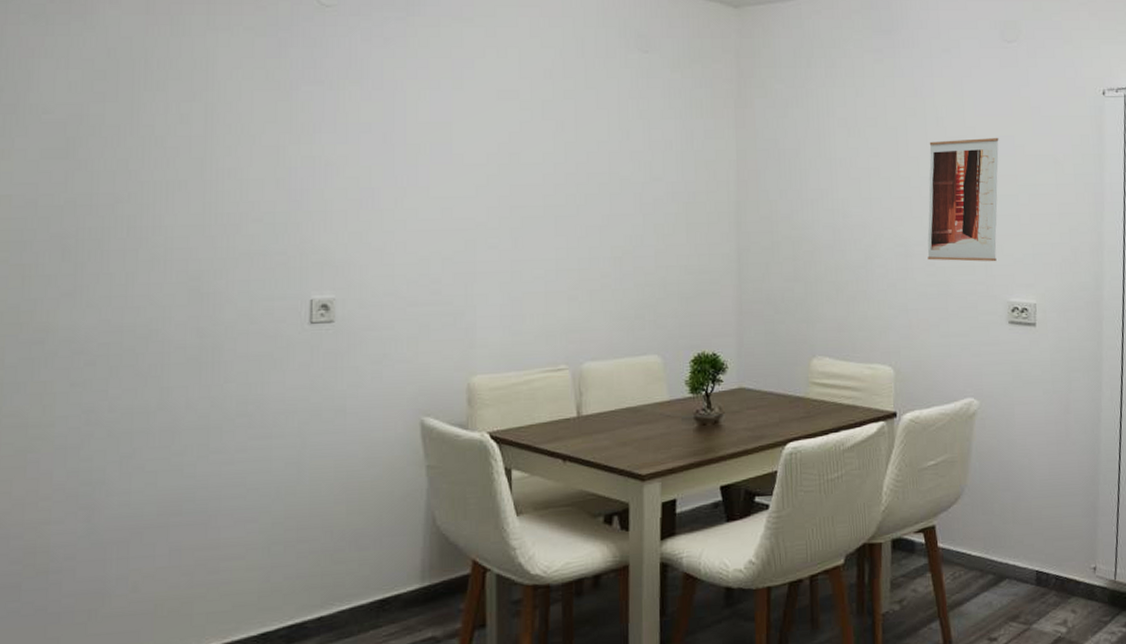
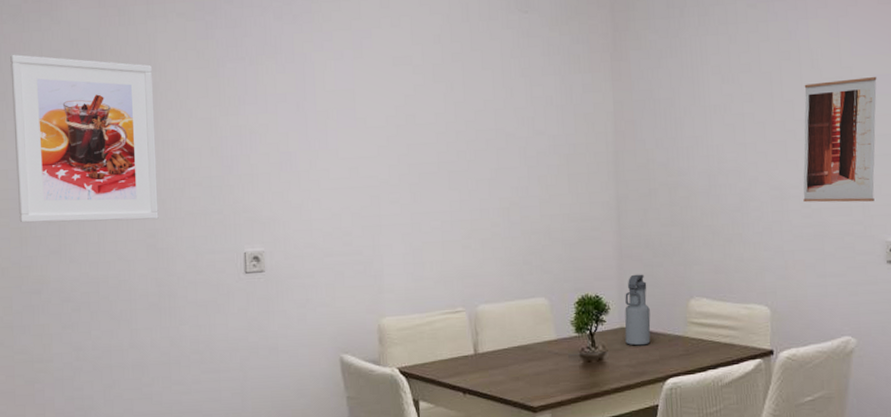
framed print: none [22,60,210,260] -> present [10,54,159,223]
water bottle: none [743,331,771,408] -> present [624,274,651,346]

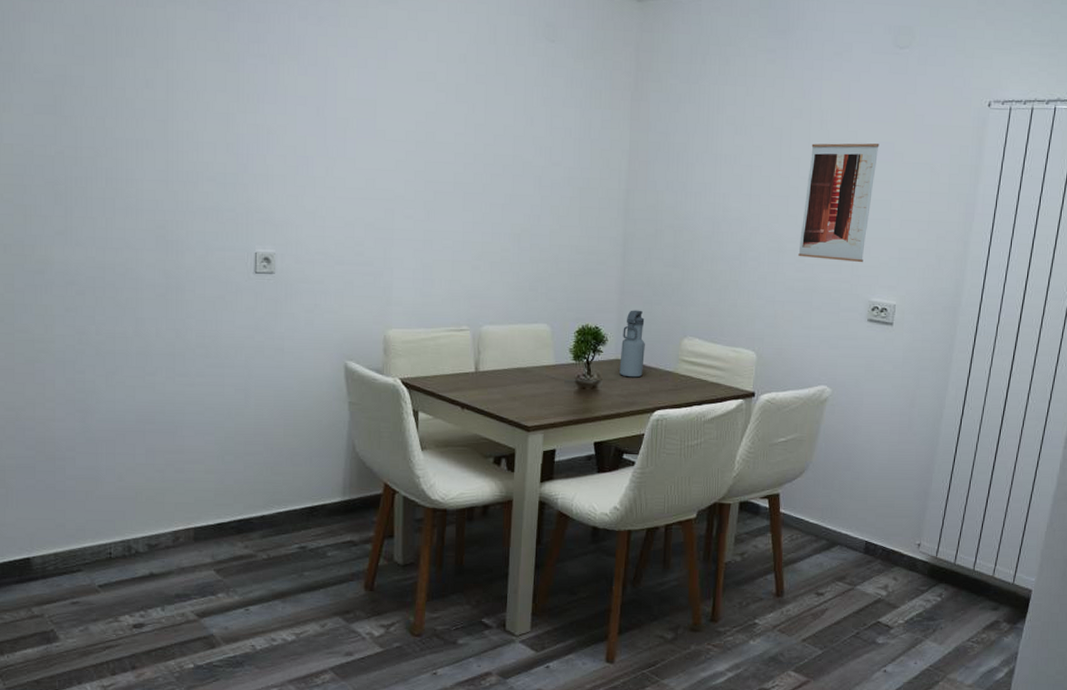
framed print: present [10,54,159,223] -> none [19,23,170,211]

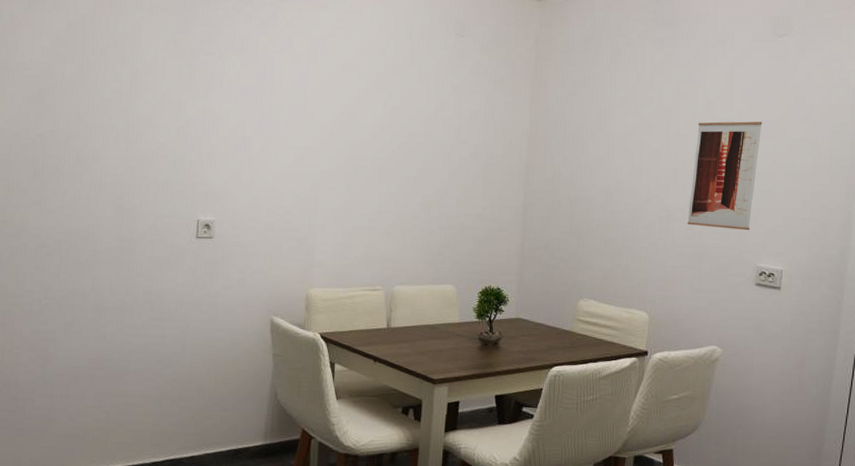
water bottle: present [619,310,645,378] -> none [519,273,543,336]

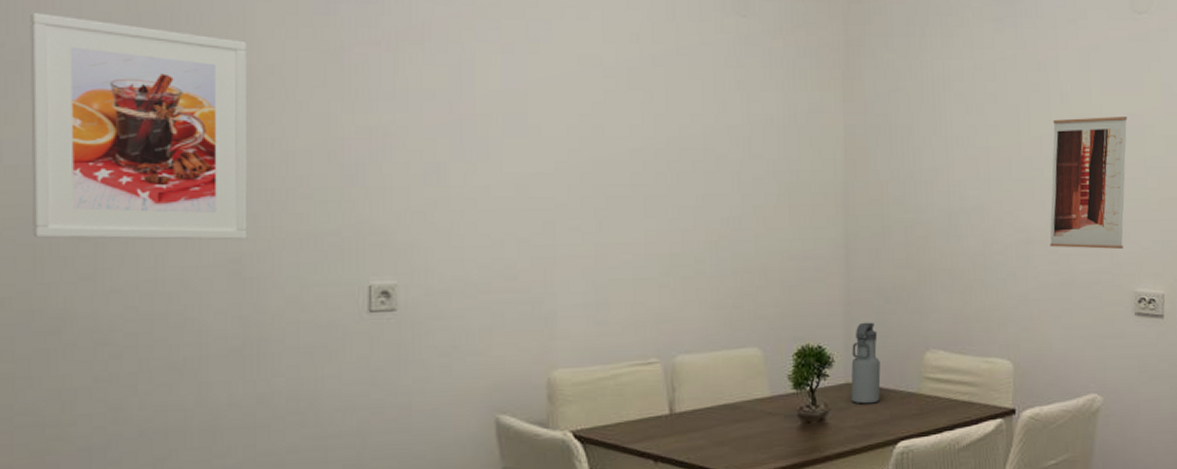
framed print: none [8,30,136,184] -> present [30,12,248,241]
water bottle: none [519,273,543,336] -> present [851,322,881,404]

